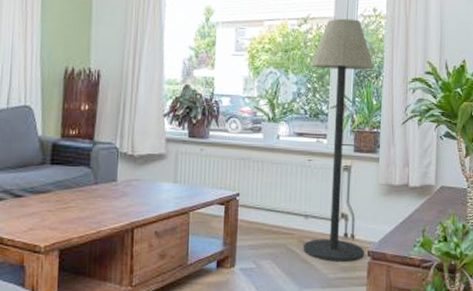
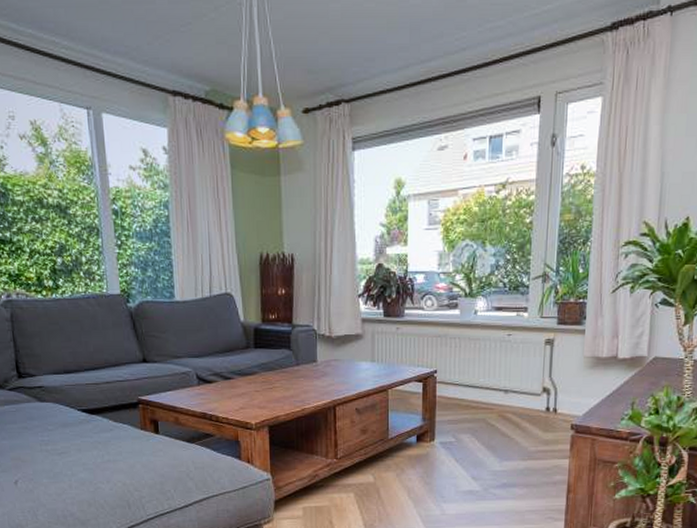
floor lamp: present [303,18,375,262] -> none [503,180,582,435]

